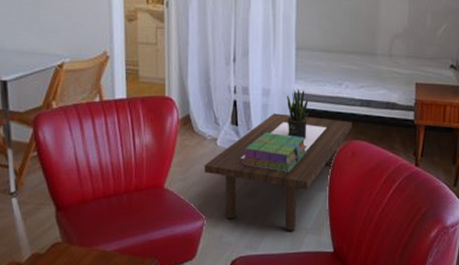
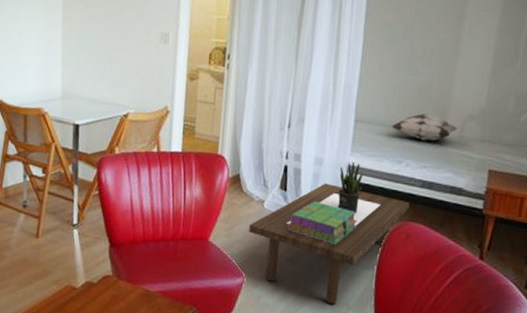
decorative pillow: none [329,36,387,63] -> present [391,113,458,142]

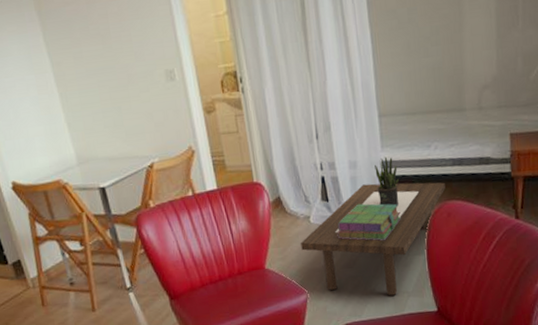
decorative pillow: present [391,113,458,142] -> none [414,93,476,121]

